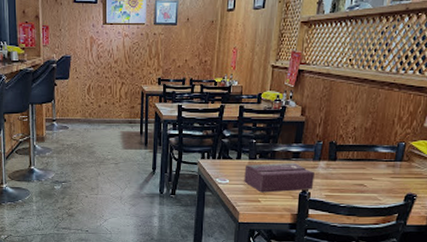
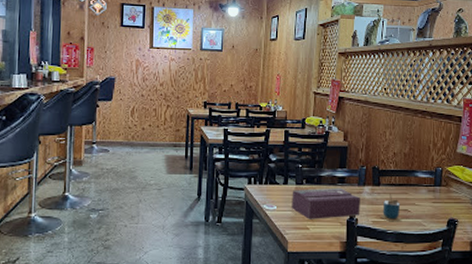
cup: none [334,168,357,196] -> present [380,193,402,222]

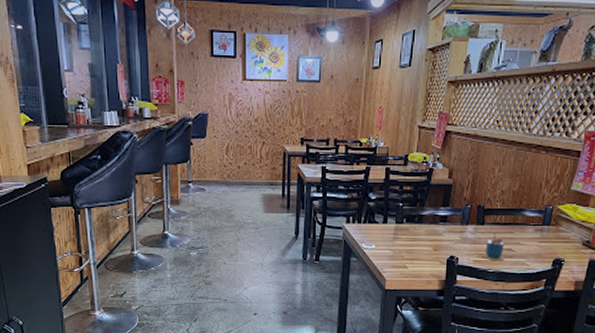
tissue box: present [292,187,360,219] -> none [391,226,462,258]

